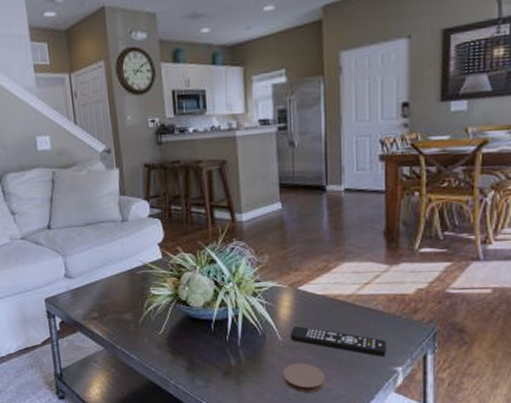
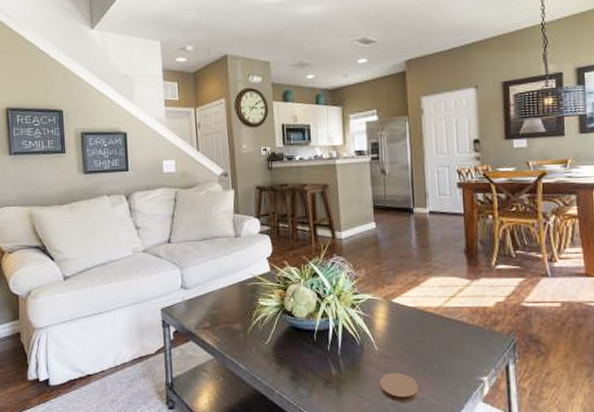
remote control: present [290,326,387,357] -> none [385,337,474,367]

